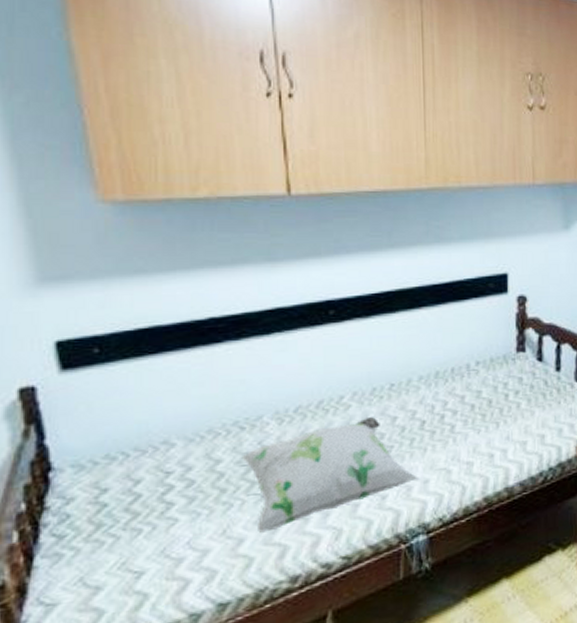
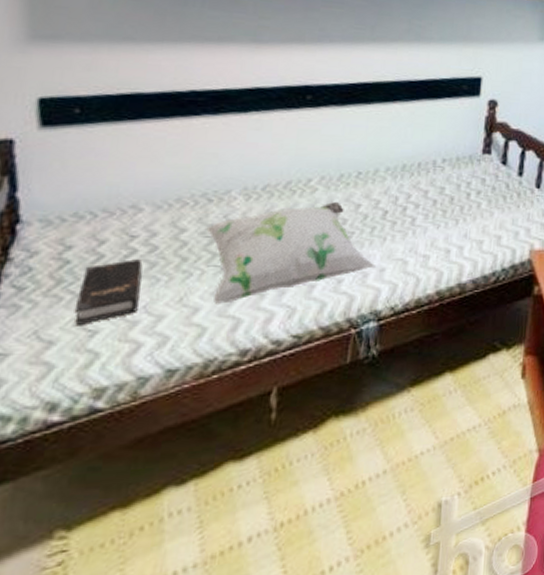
hardback book: none [118,495,182,568] -> present [74,259,143,325]

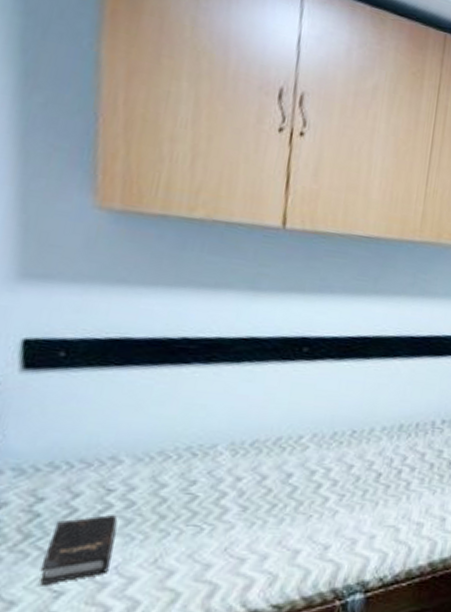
decorative pillow: present [206,201,376,304] -> none [188,460,366,567]

